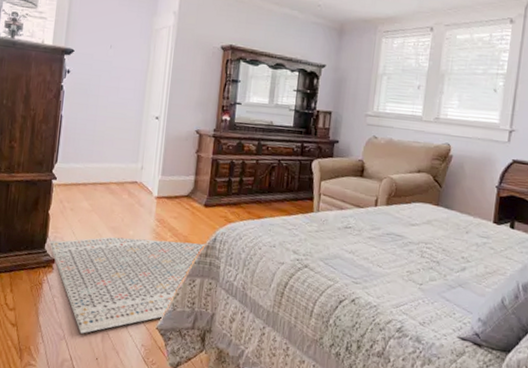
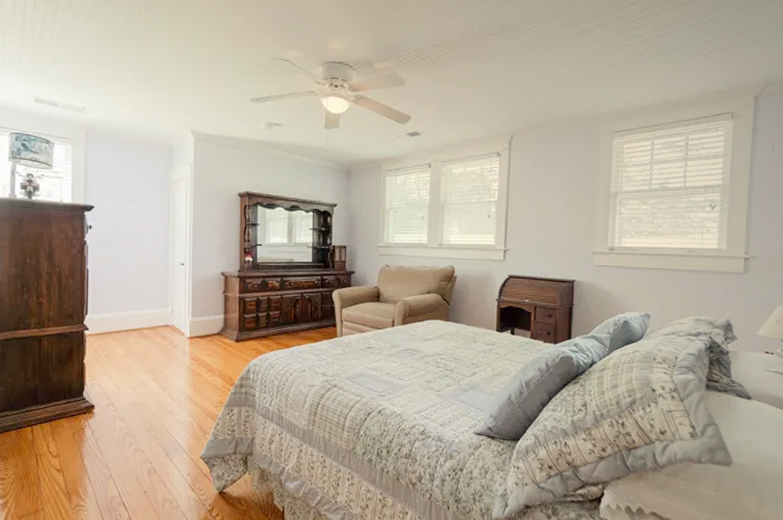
rug: present [49,236,207,334] -> none [87,375,241,471]

